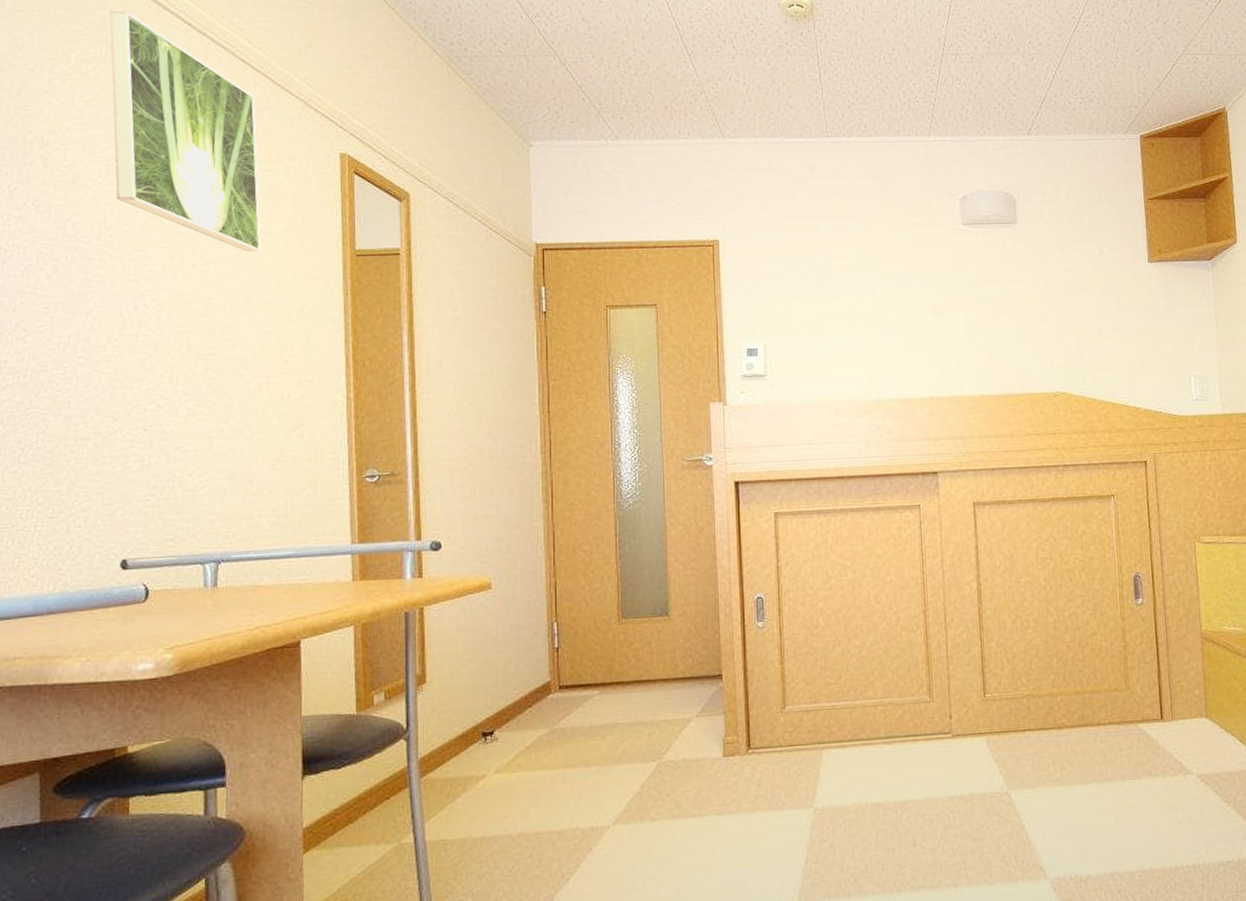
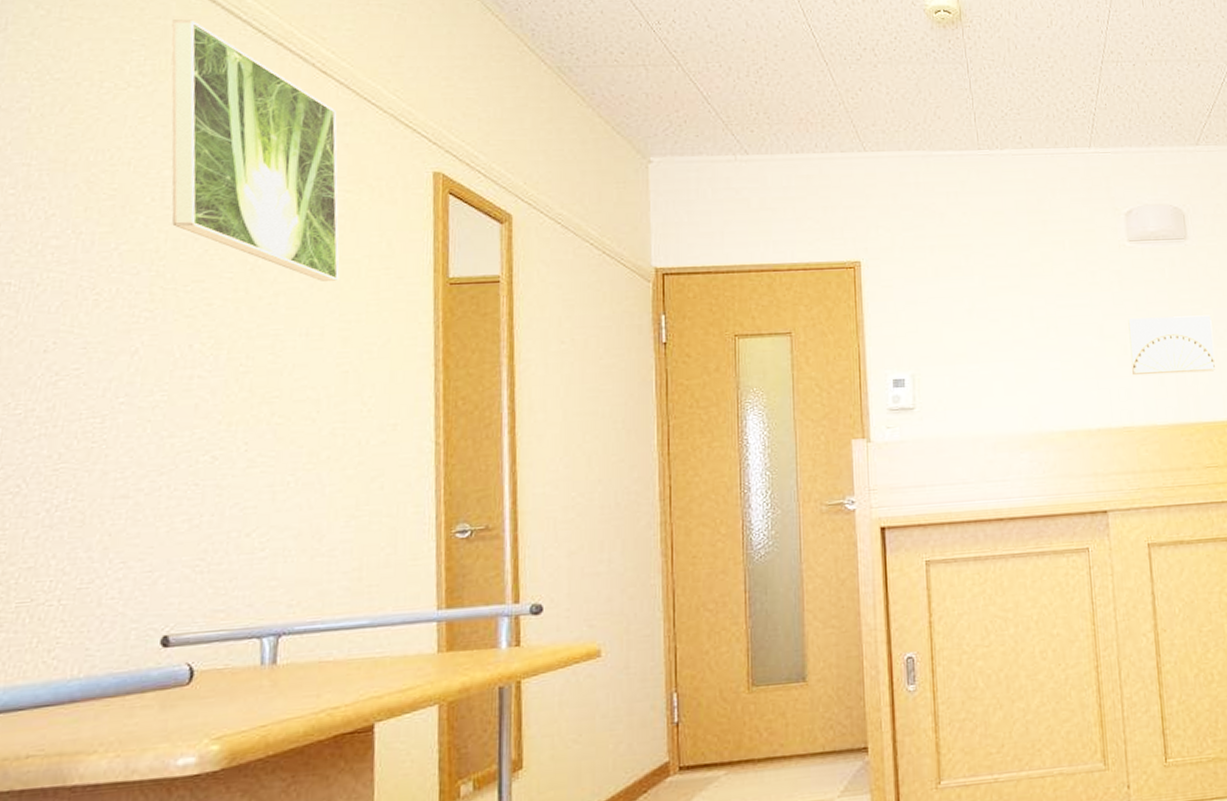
wall art: none [960,294,1039,350] -> present [1128,315,1215,376]

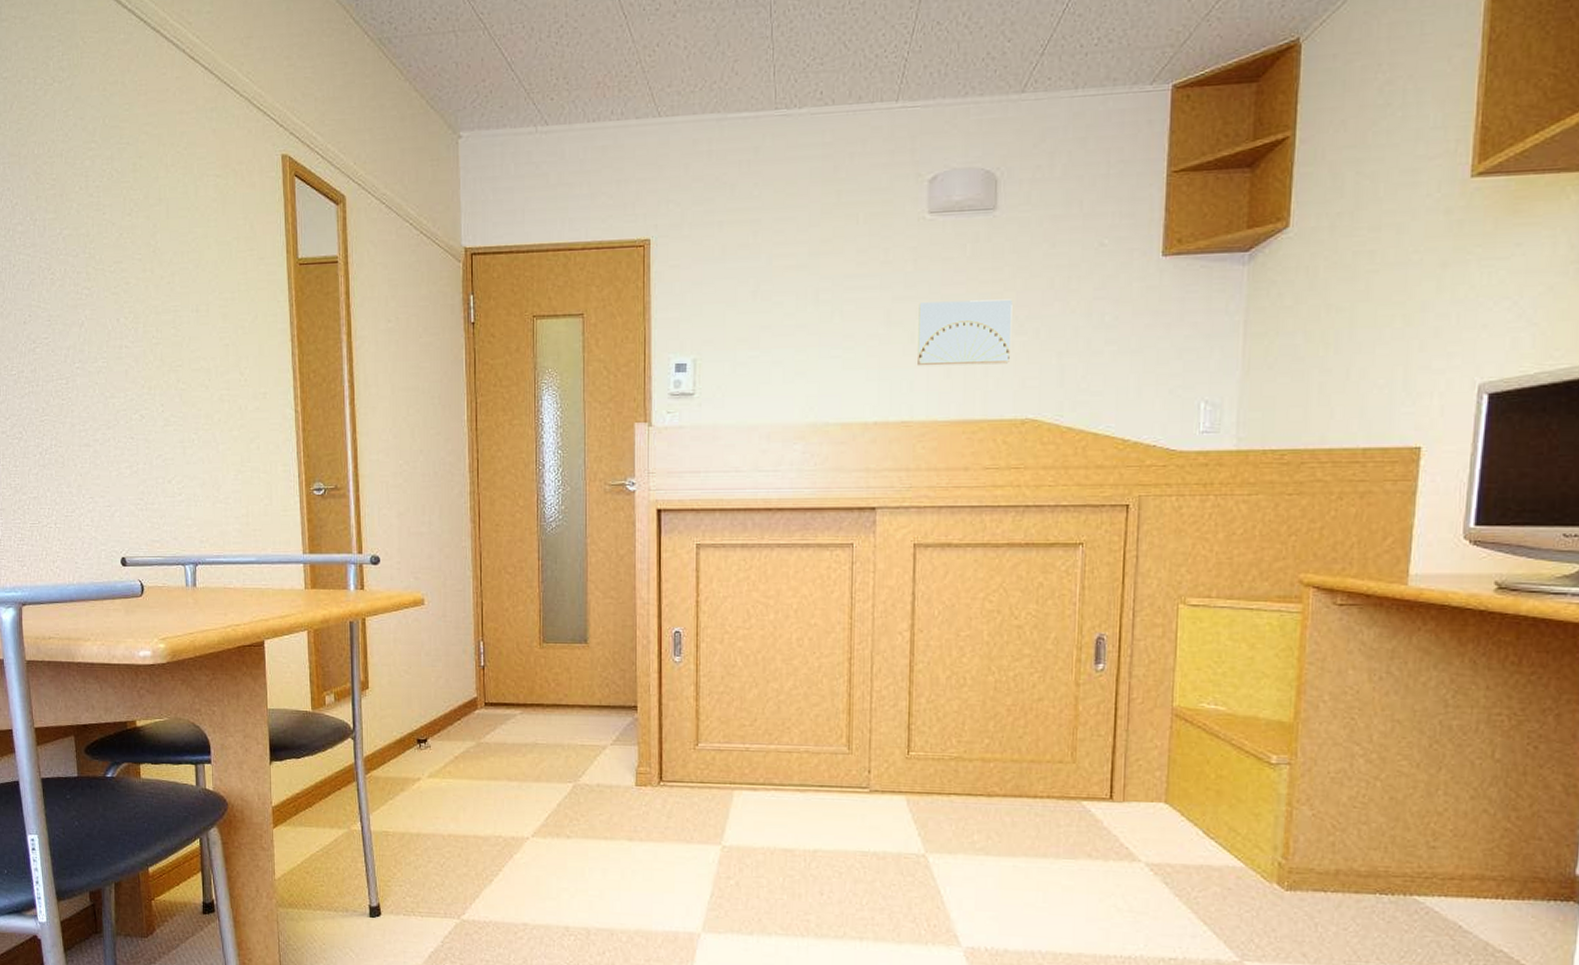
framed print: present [171,19,340,281] -> none [78,12,217,262]

